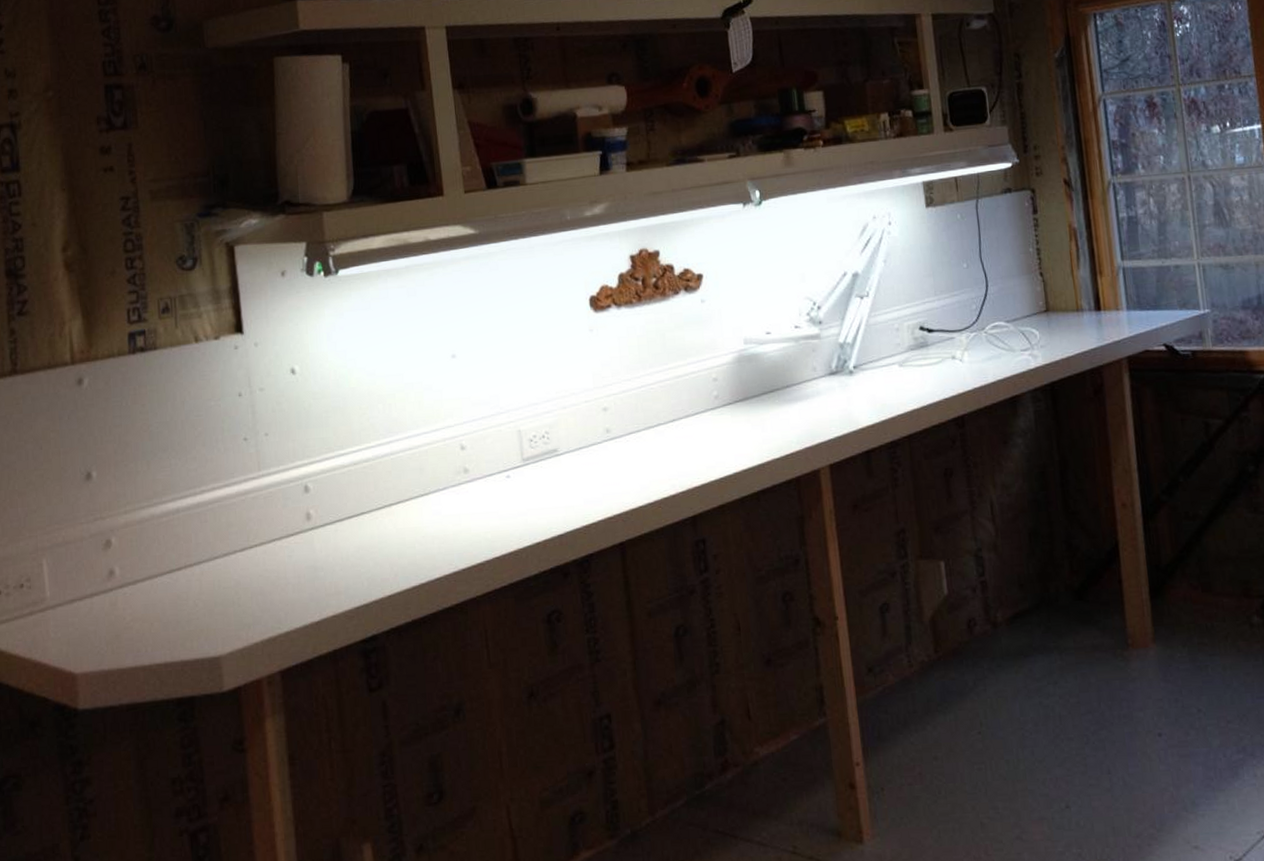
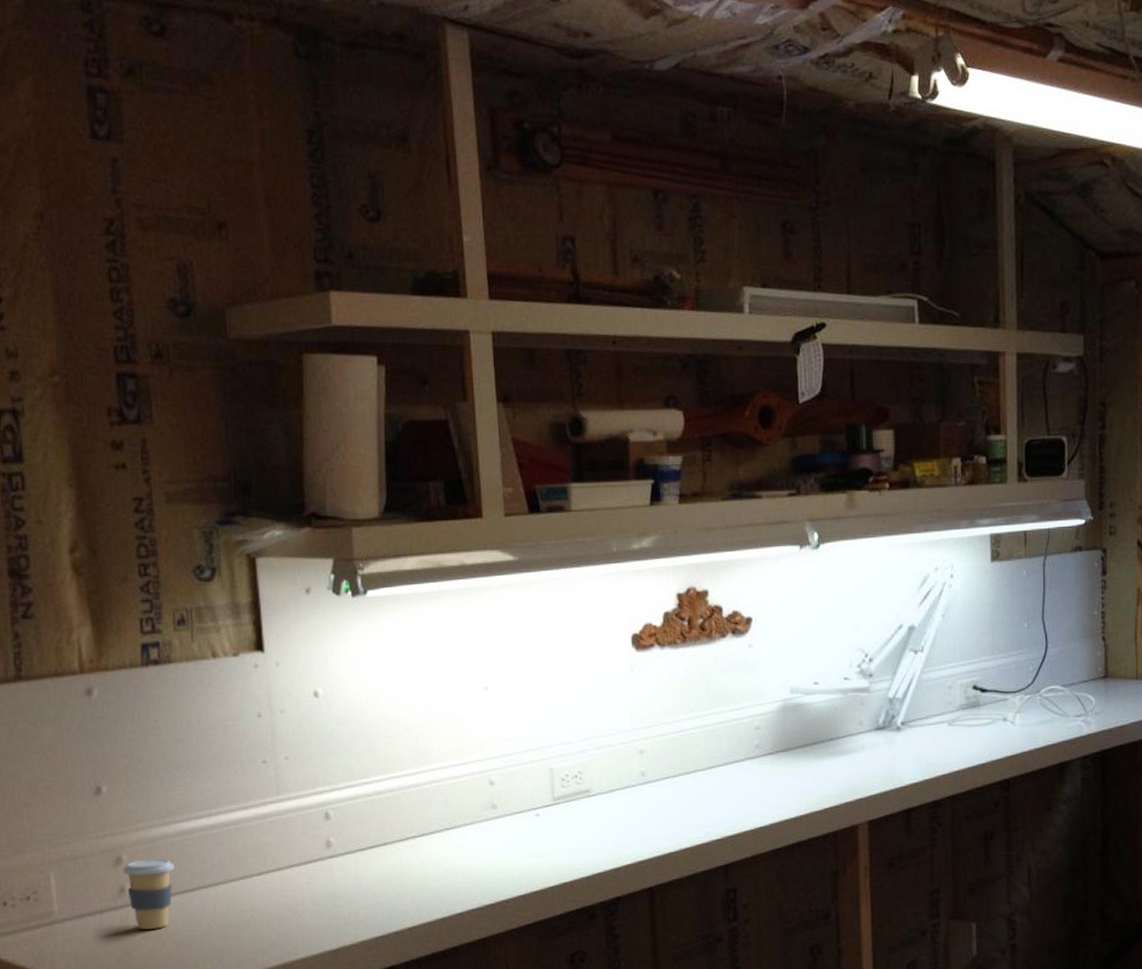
coffee cup: none [112,540,162,611] -> present [123,859,175,929]

